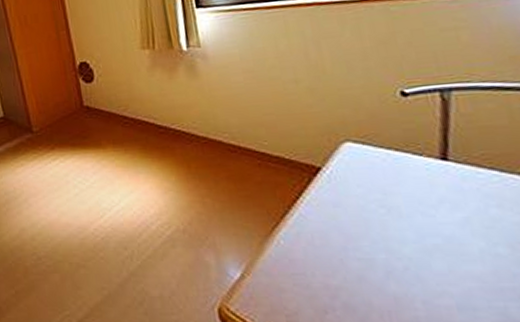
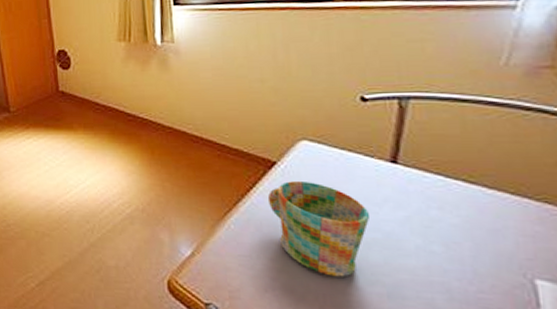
mug: none [316,186,428,290] -> present [267,181,371,277]

